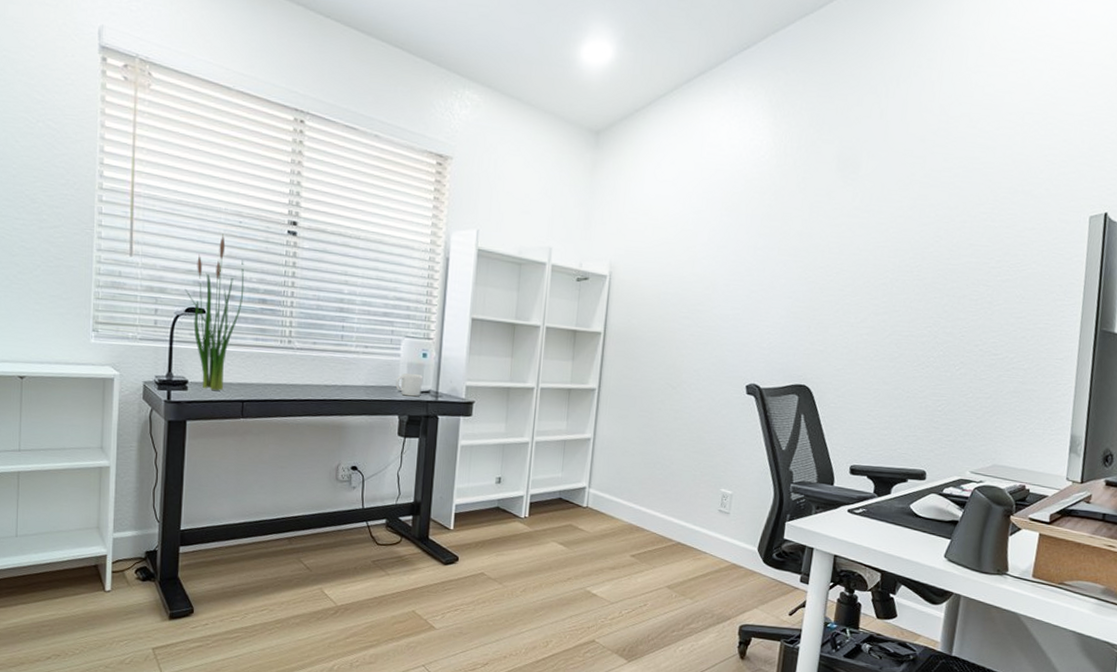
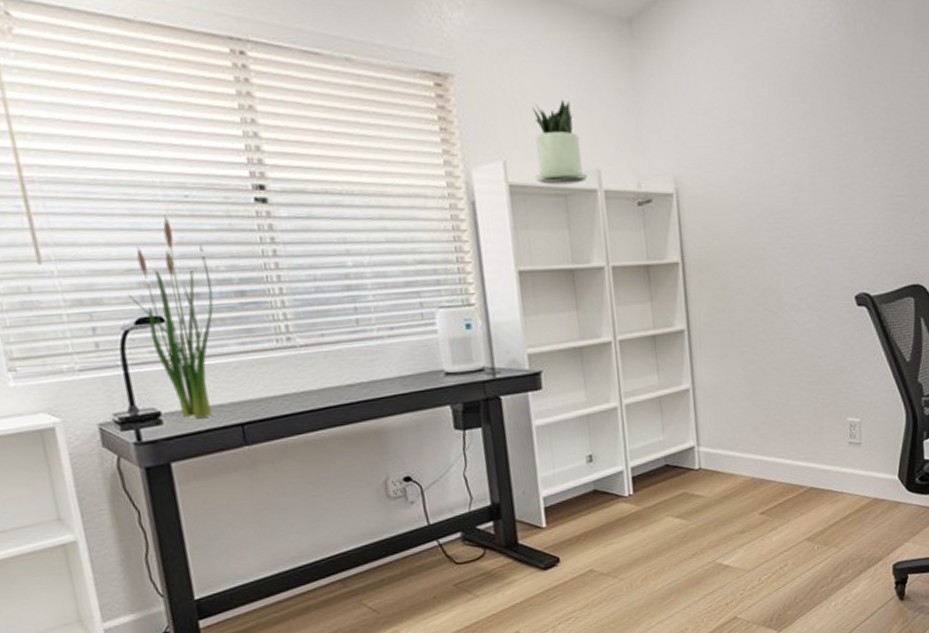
mug: present [395,373,424,397] -> none [438,350,474,380]
planter: none [499,188,541,256] -> present [533,100,588,186]

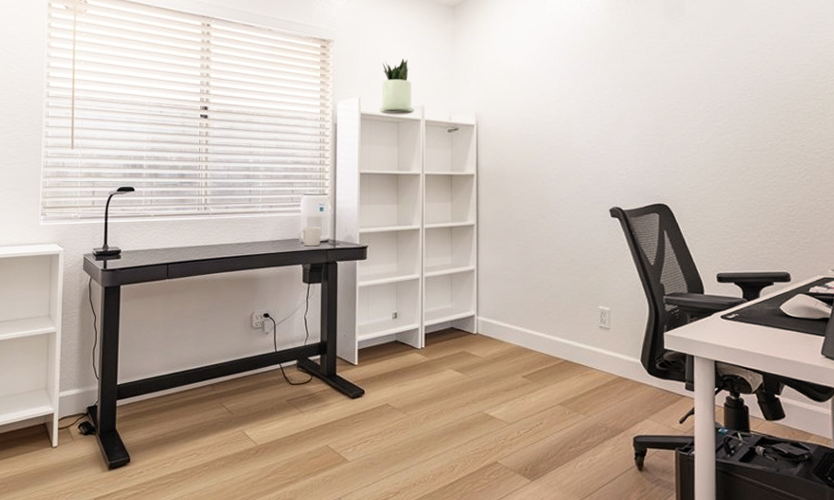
plant: present [128,214,214,419] -> none [117,123,166,256]
mug: none [438,350,474,380] -> present [298,226,322,247]

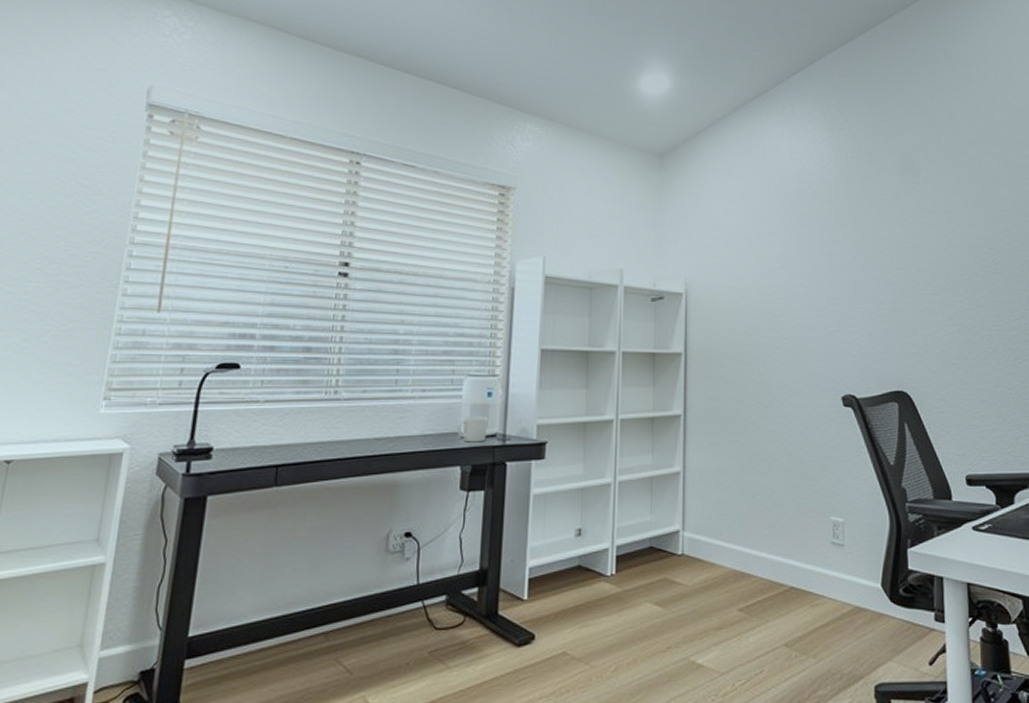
planter: present [378,58,414,115] -> none [567,212,611,280]

